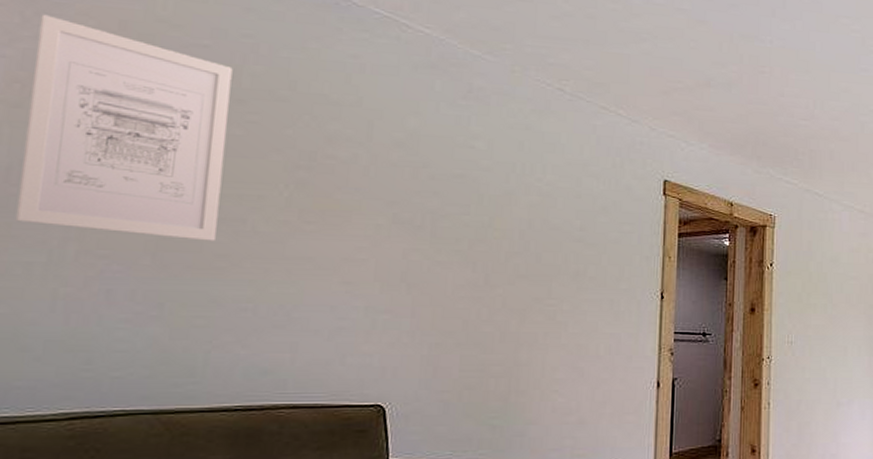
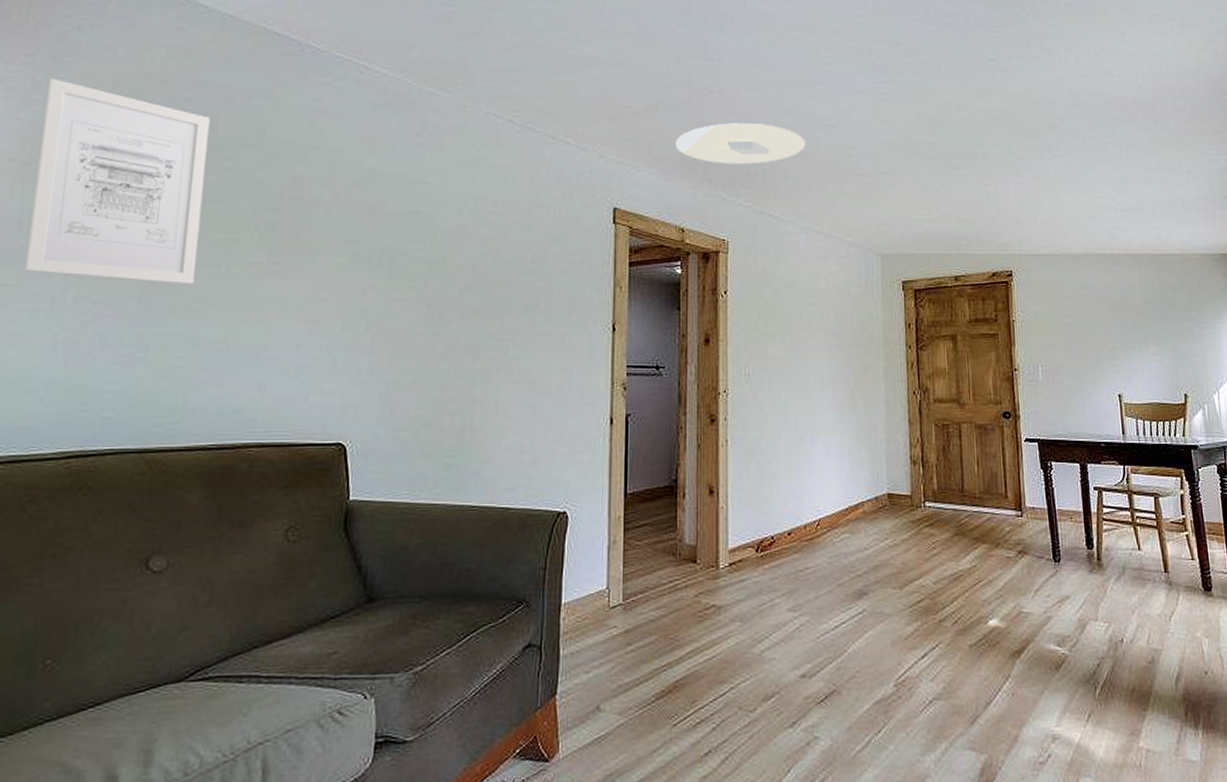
ceiling light: none [726,103,851,144] -> present [675,123,806,165]

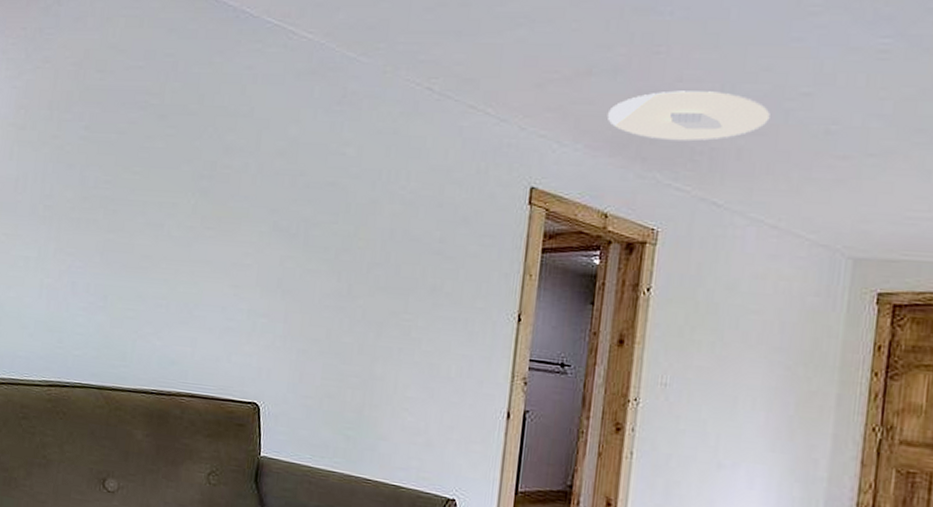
wall art: present [24,78,210,285] -> none [20,49,159,244]

